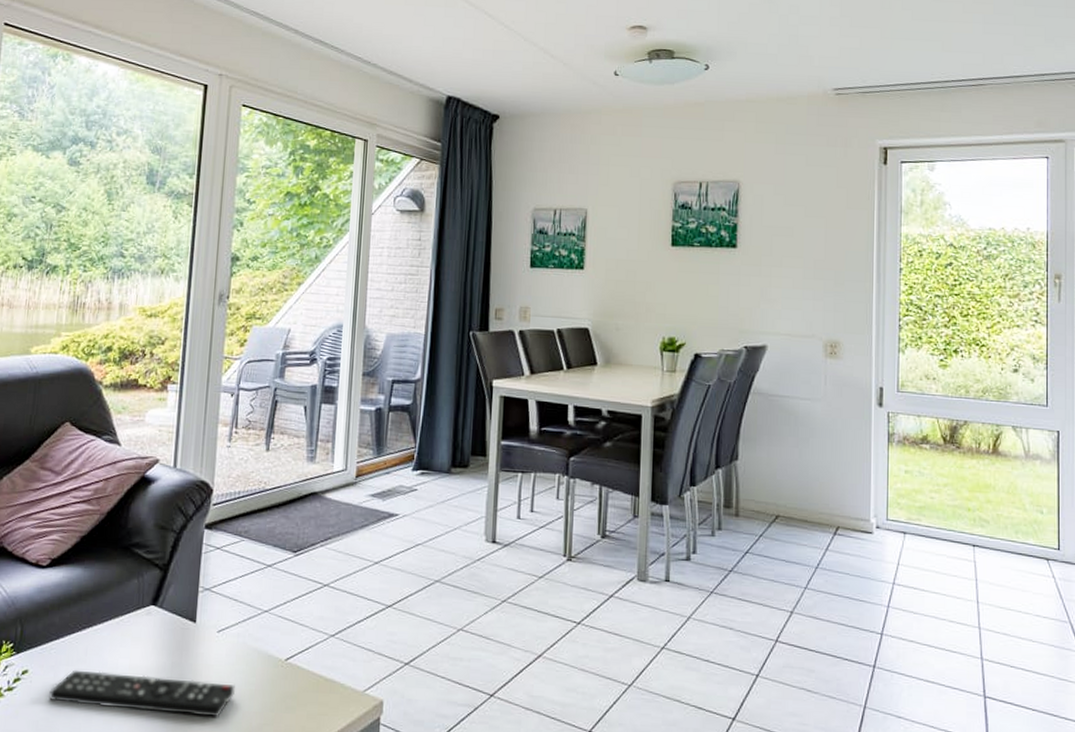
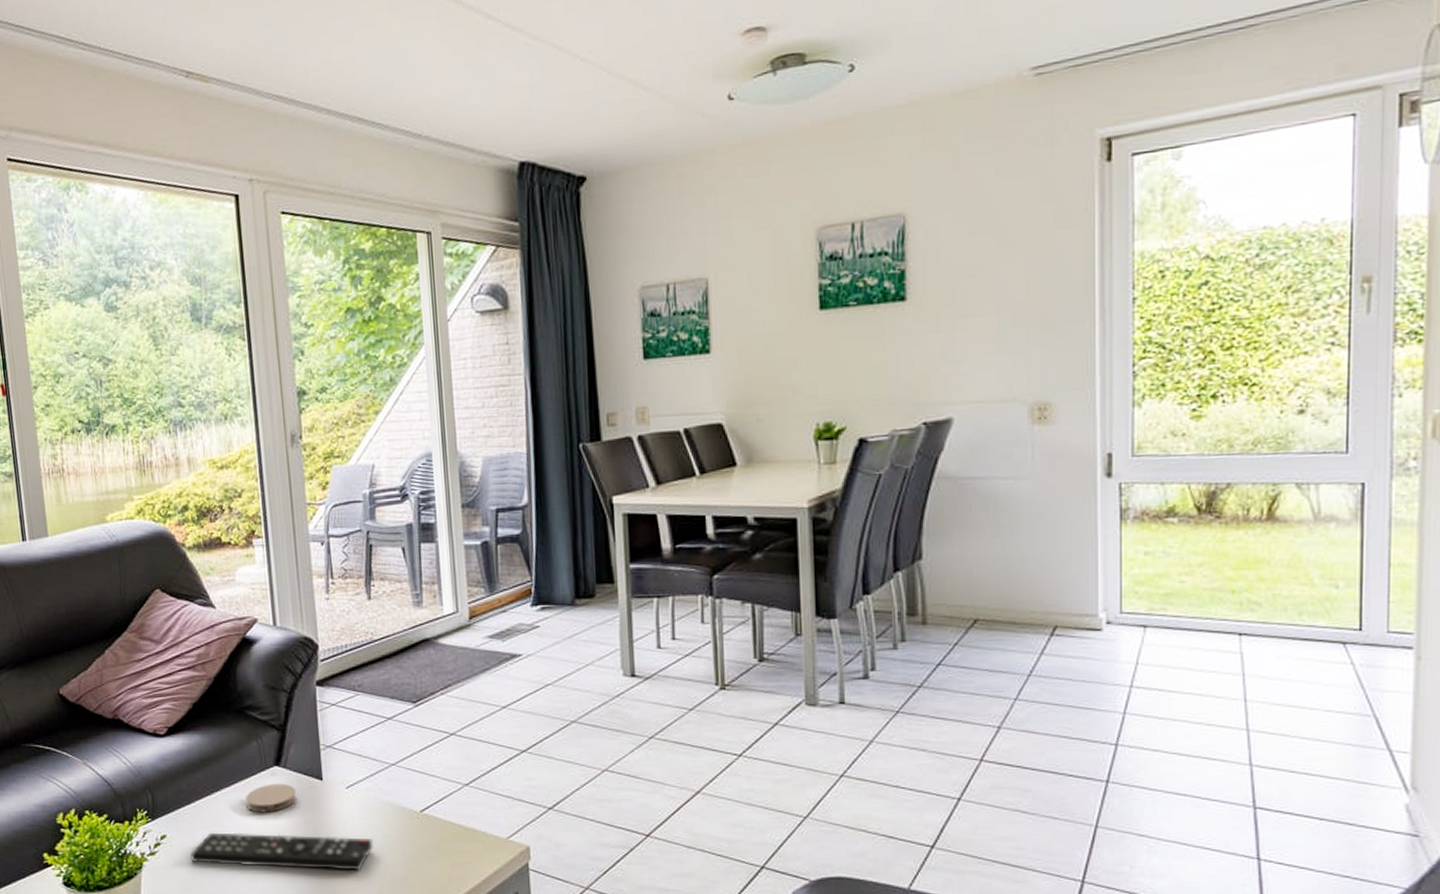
coaster: none [116,623,168,653] -> present [245,783,296,813]

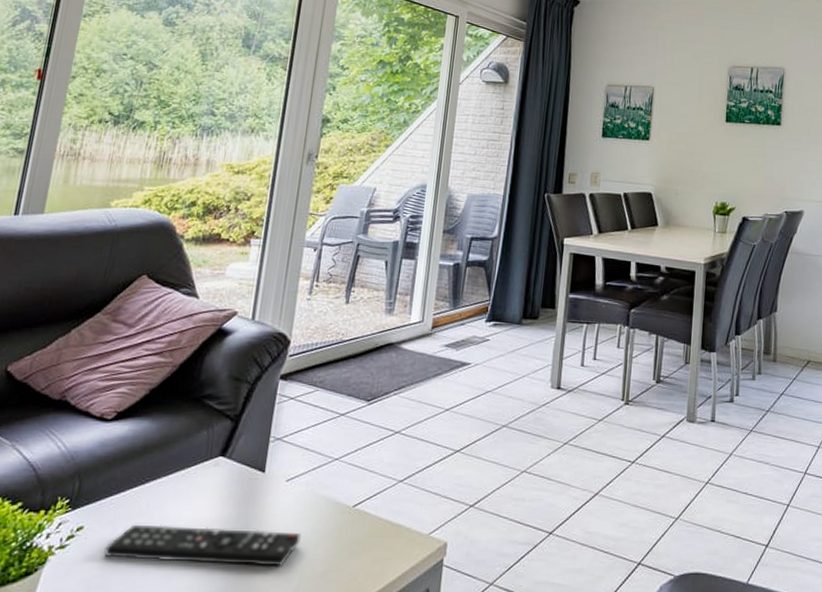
coaster: present [245,783,296,813] -> none [180,474,235,504]

